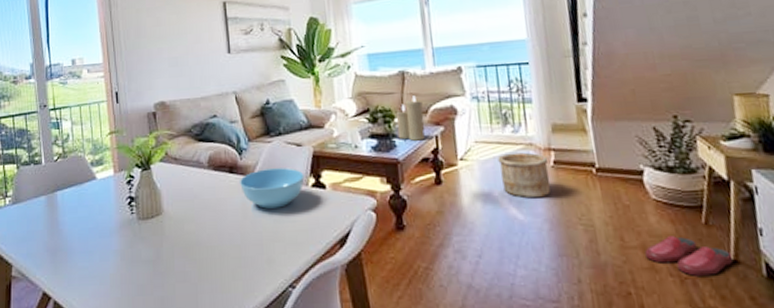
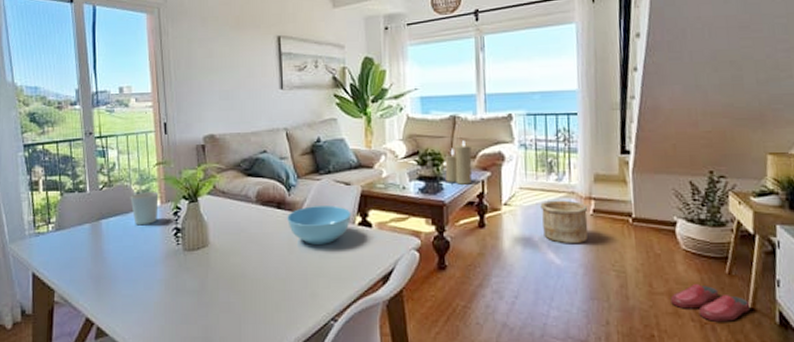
dixie cup: none [84,161,112,196] -> present [130,192,159,226]

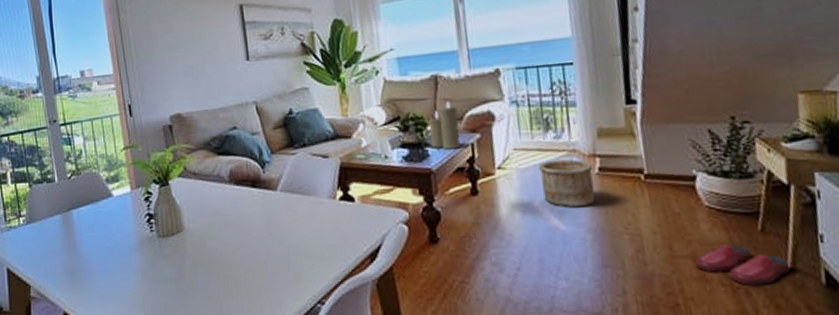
dixie cup: present [130,192,159,226] -> none [99,178,129,214]
bowl: present [287,205,351,245] -> none [263,180,332,224]

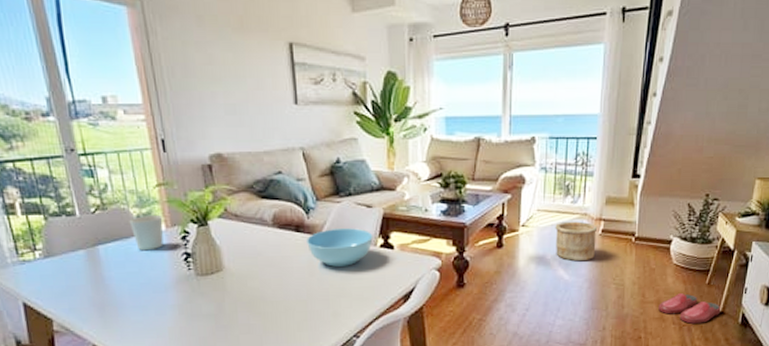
dixie cup: none [99,178,129,214] -> present [129,216,164,251]
bowl: none [263,180,332,224] -> present [307,228,373,267]
candle: present [428,101,460,150] -> none [467,163,494,207]

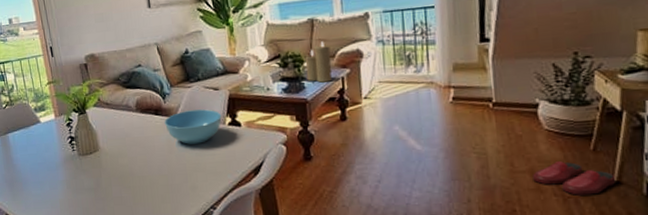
dixie cup: present [129,216,164,251] -> none [29,107,54,137]
candle: none [467,163,494,207] -> present [305,41,332,83]
wooden bucket: present [555,221,598,261] -> none [400,90,448,130]

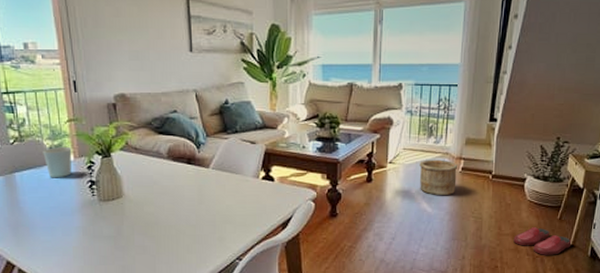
dixie cup: none [29,107,54,137] -> present [43,147,72,178]
bowl: present [165,109,222,145] -> none [197,162,256,196]
candle: present [305,41,332,83] -> none [341,106,365,145]
wooden bucket: none [400,90,448,130] -> present [419,159,458,195]

